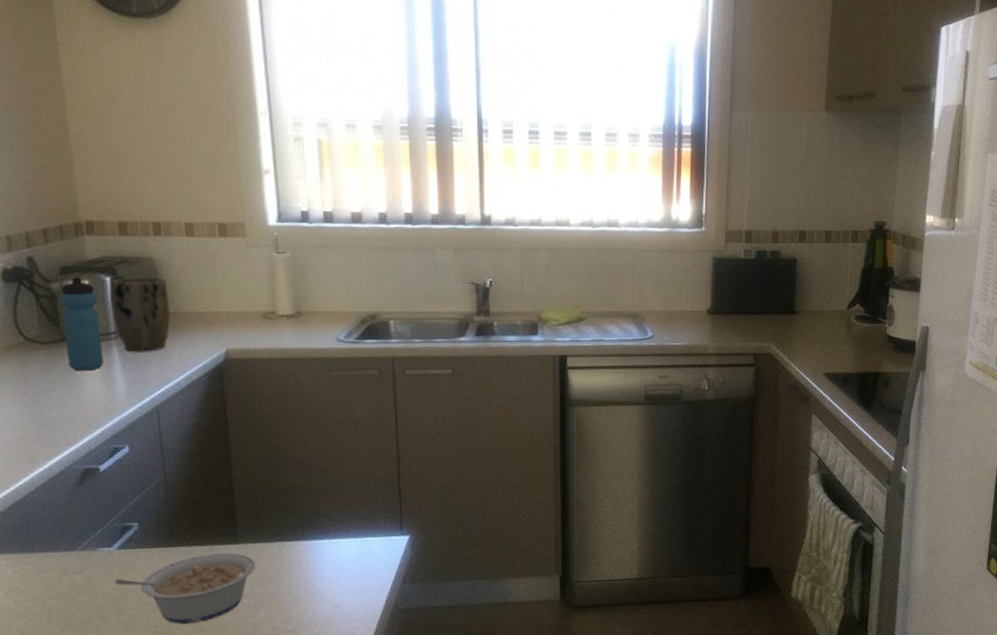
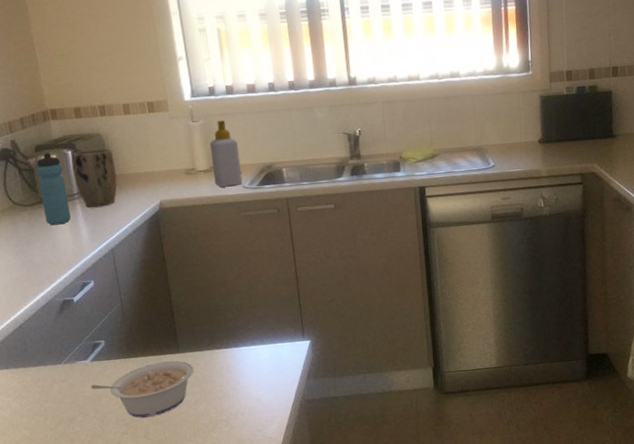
soap bottle: none [297,253,337,339] -> present [209,119,243,188]

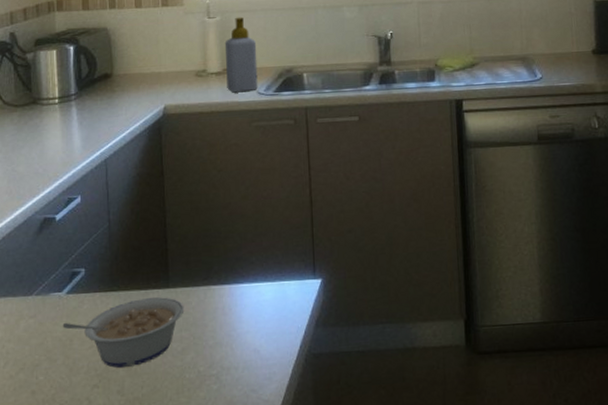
water bottle: present [36,153,71,226] -> none [34,47,64,130]
plant pot: present [72,148,117,208] -> none [74,44,119,112]

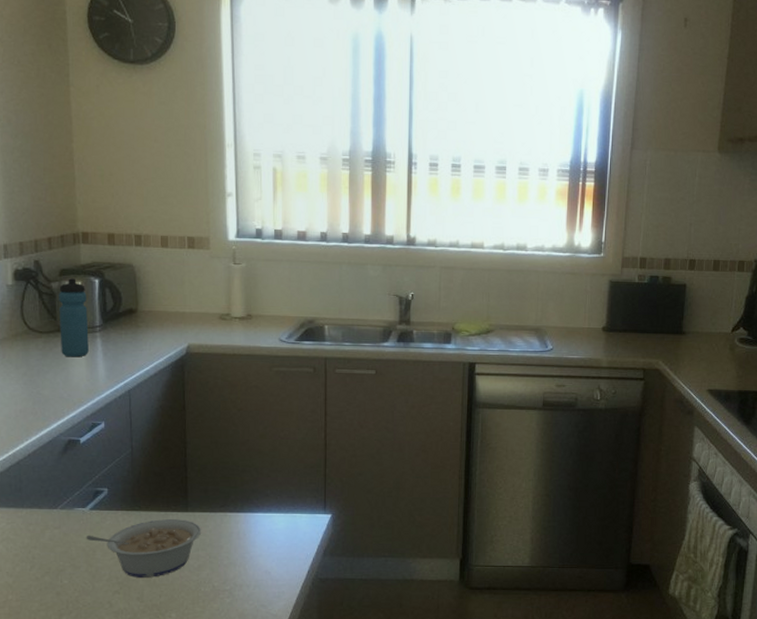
water bottle: none [34,47,64,130] -> present [59,278,89,357]
soap bottle: present [224,17,258,93] -> none [249,265,281,338]

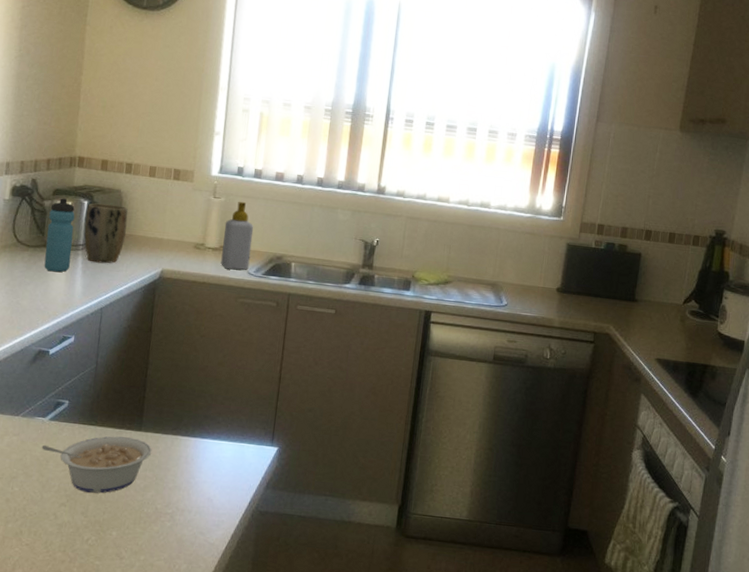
plant pot: none [99,280,144,344] -> present [84,203,128,264]
soap bottle: none [249,265,281,338] -> present [220,201,254,270]

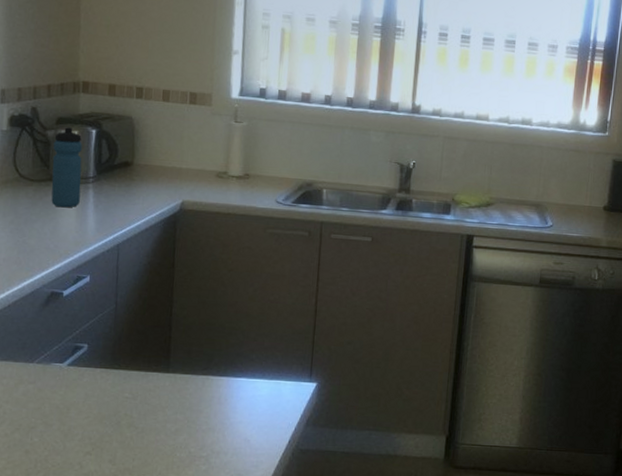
legume: present [41,436,153,494] -> none [61,379,182,440]
plant pot: present [84,203,128,264] -> none [94,131,142,197]
soap bottle: present [220,201,254,270] -> none [246,125,281,199]

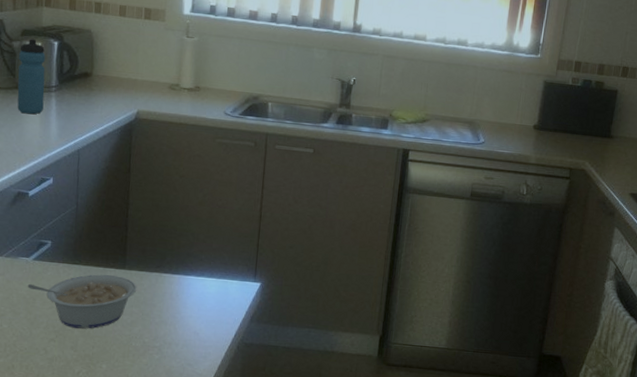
legume: none [61,379,182,440] -> present [27,274,137,329]

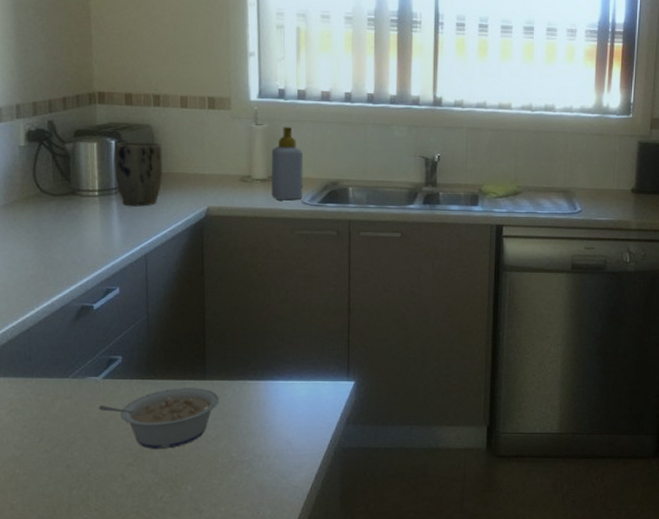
water bottle: present [17,39,45,115] -> none [73,139,104,221]
plant pot: none [56,43,100,105] -> present [115,141,162,207]
soap bottle: none [197,40,229,111] -> present [271,126,304,201]

